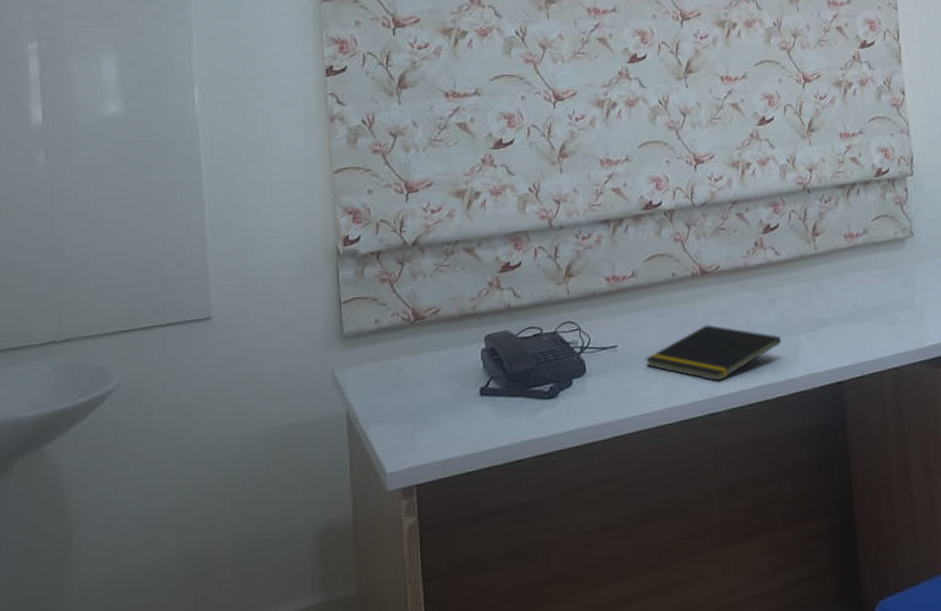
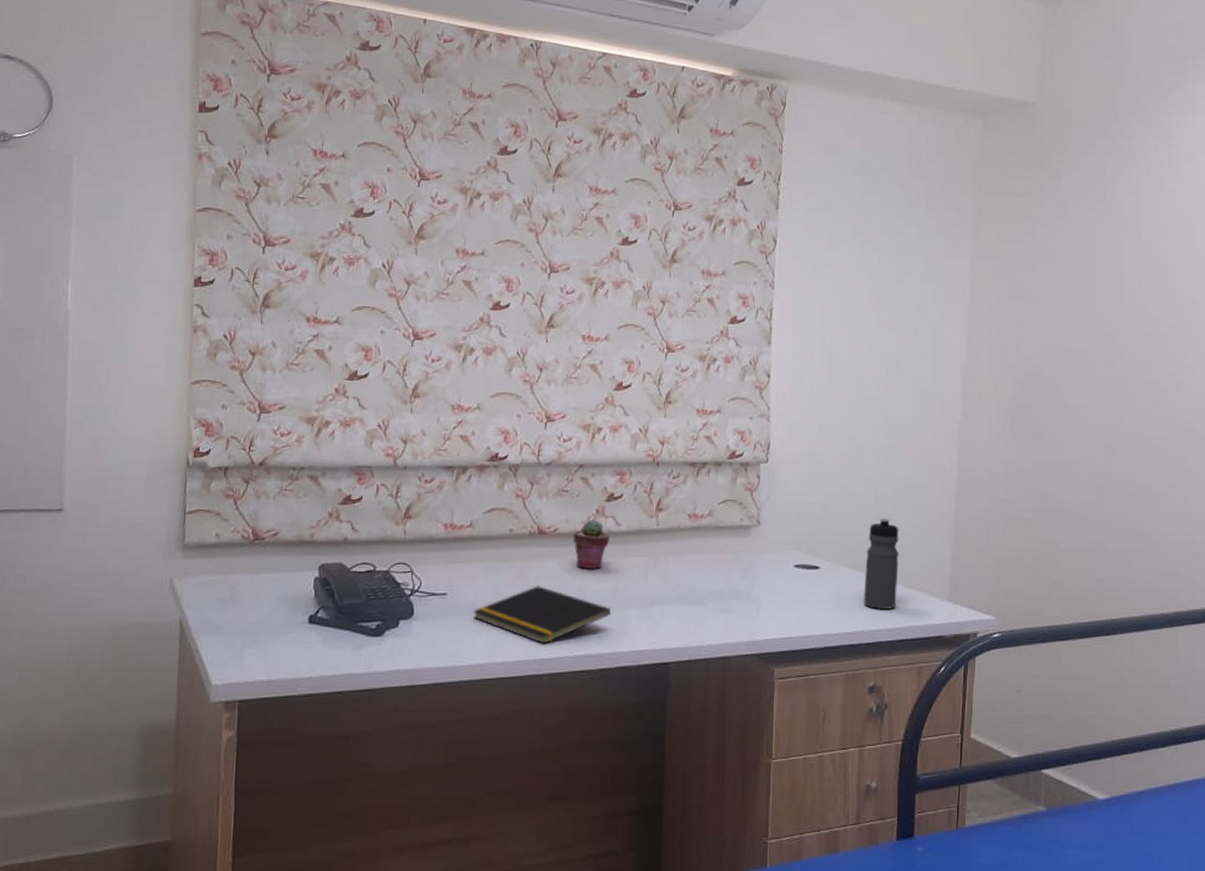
potted succulent: none [735,252,771,302] -> present [573,519,609,569]

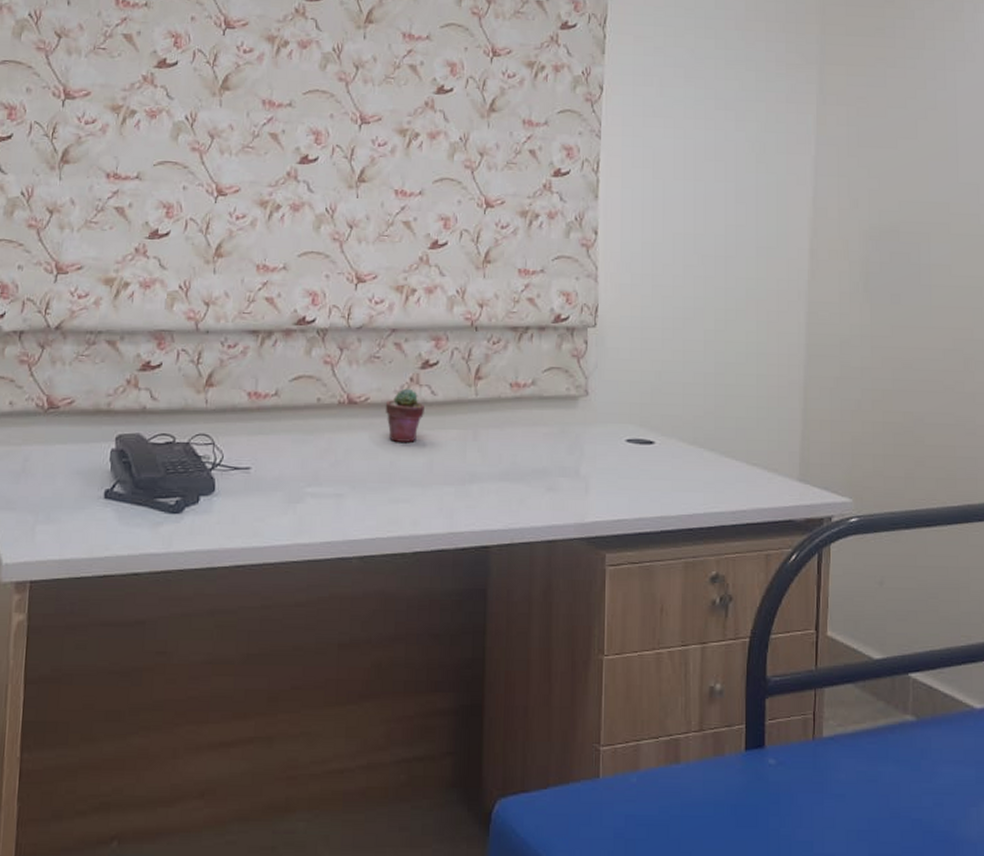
notepad: present [473,586,612,644] -> none [278,460,427,524]
water bottle: present [863,518,899,609] -> none [703,388,742,490]

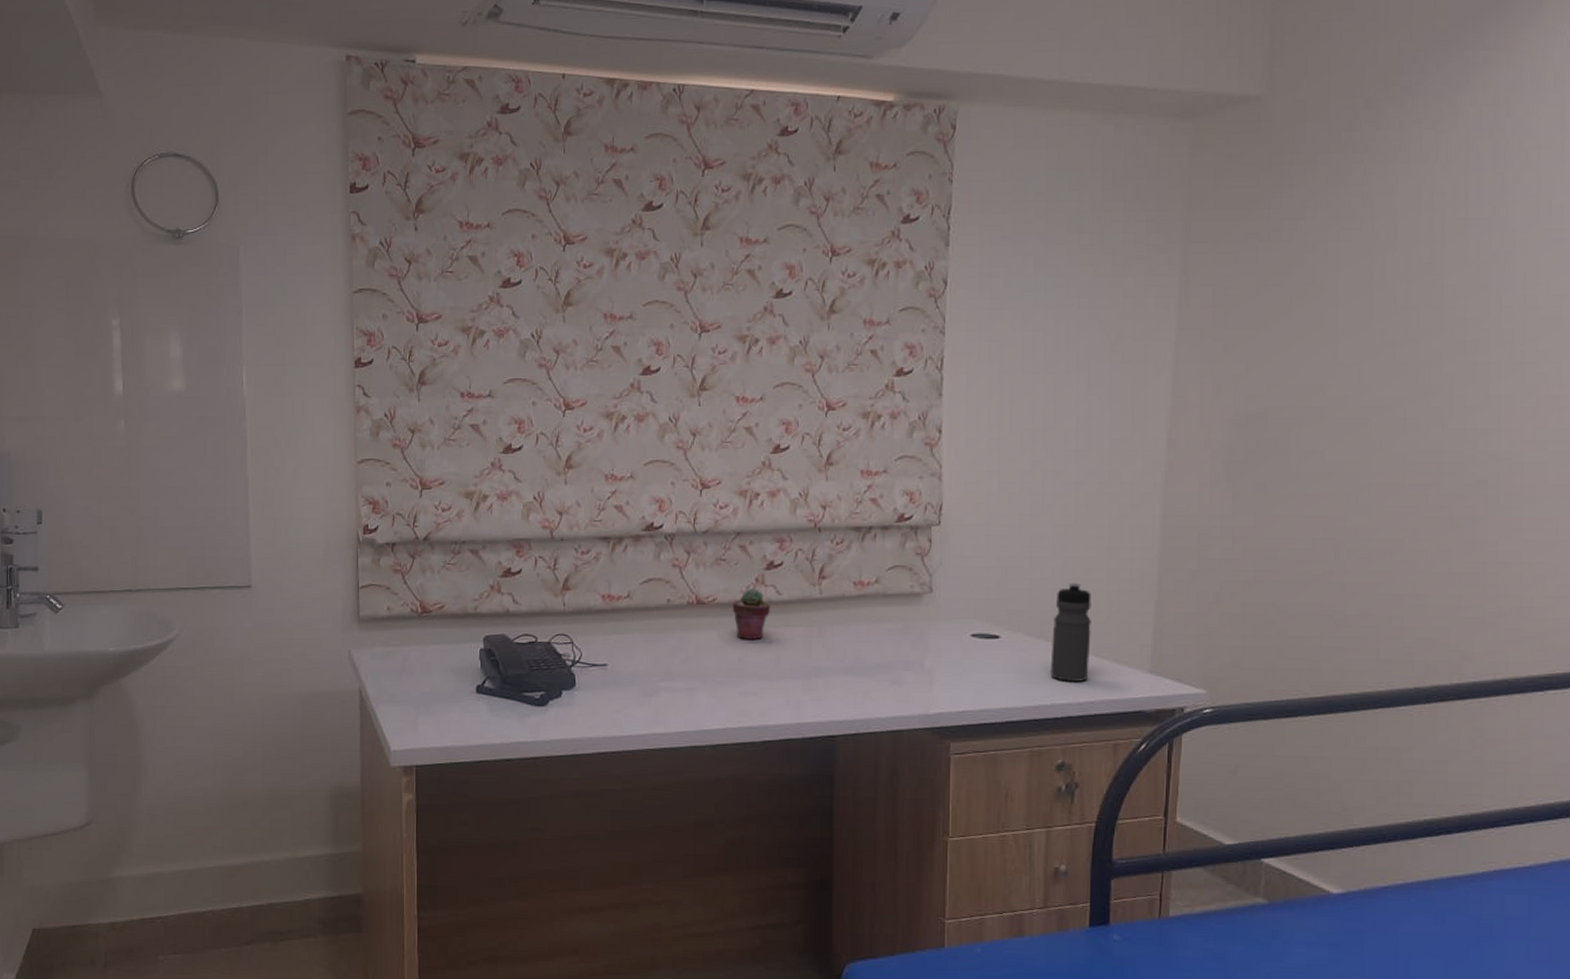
water bottle: none [703,388,742,490] -> present [1050,582,1092,682]

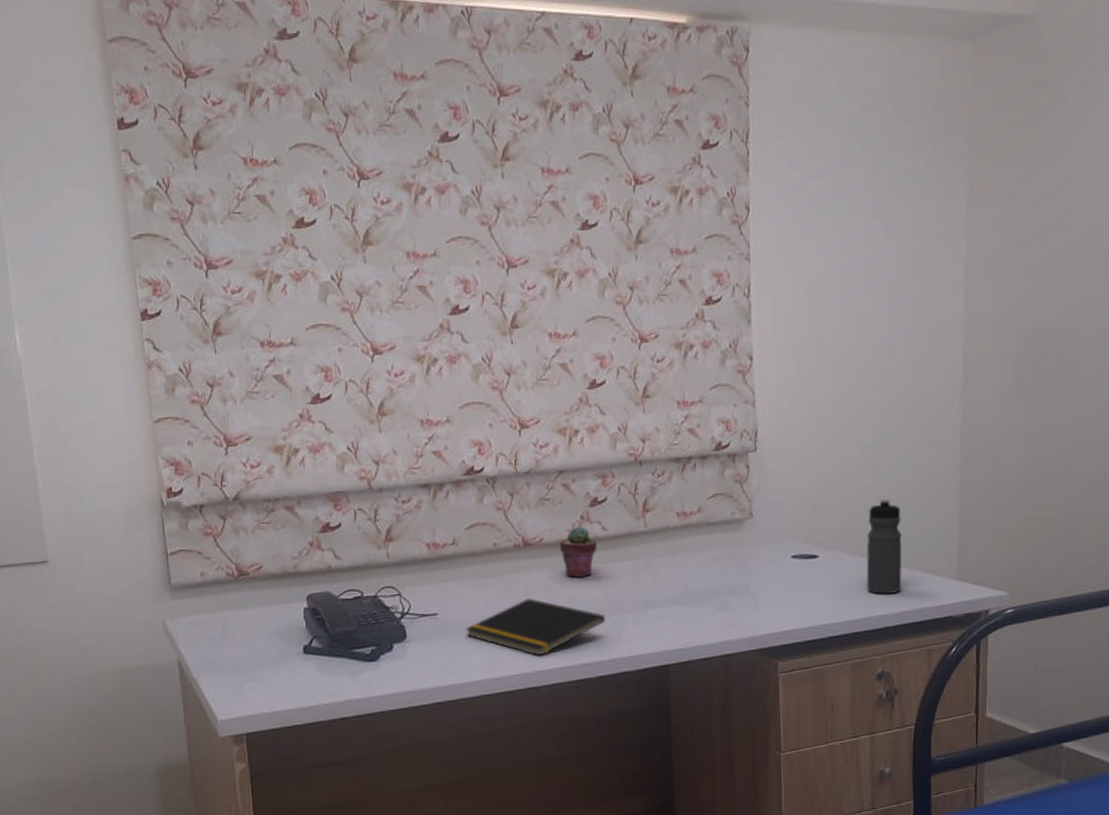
notepad: none [633,656,774,715] -> present [465,598,606,656]

